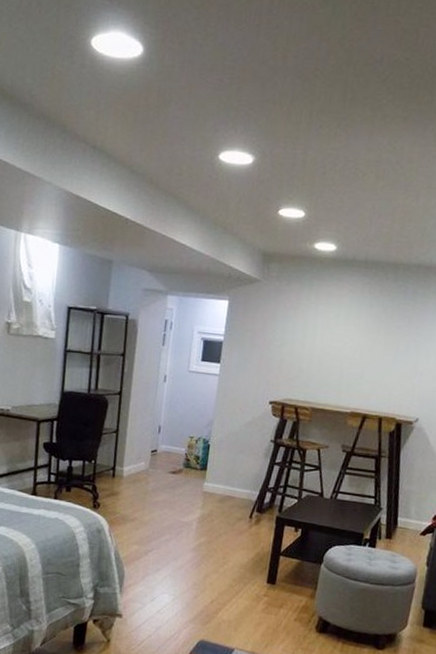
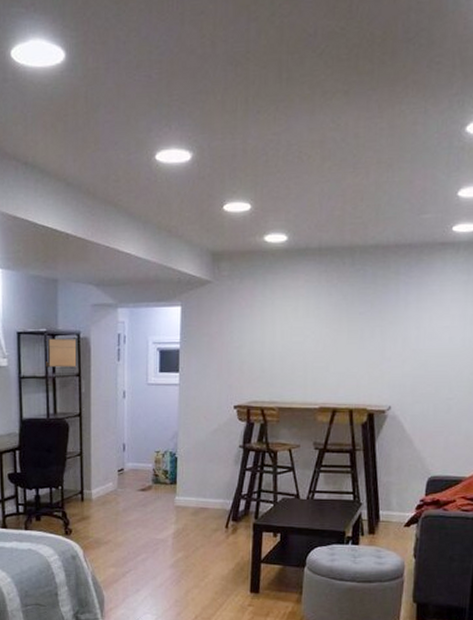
decorative box: none [92,316,124,347] -> present [46,338,77,368]

